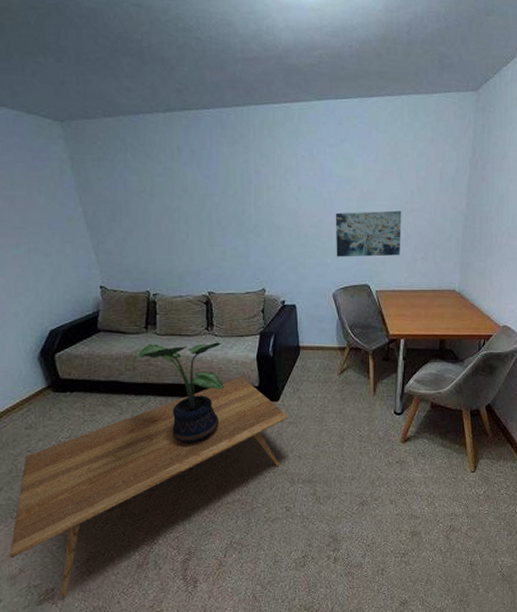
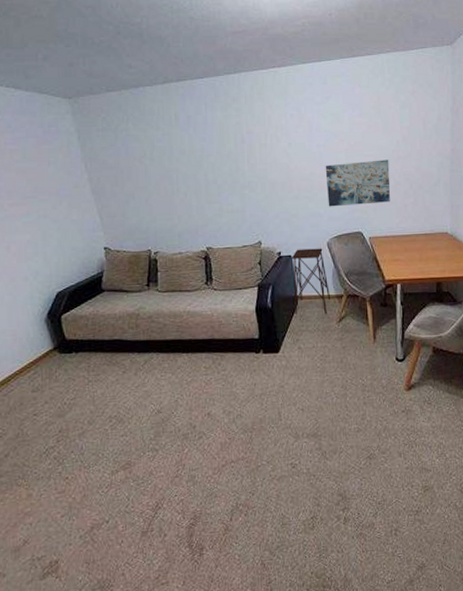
coffee table: present [10,376,288,597] -> none [15,329,290,570]
potted plant: present [138,342,225,445] -> none [140,296,226,401]
side table: none [295,299,334,365] -> present [291,248,331,314]

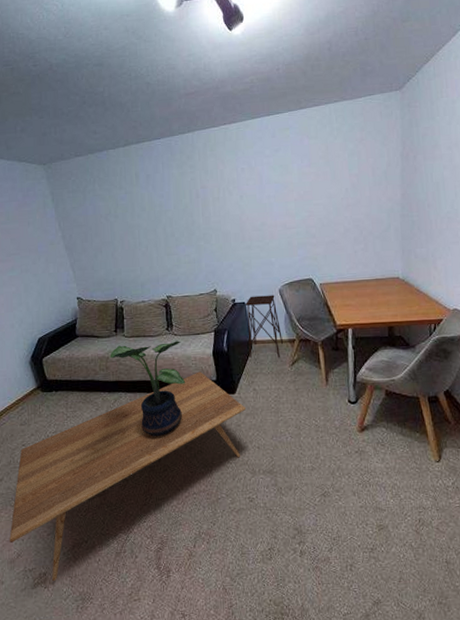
coffee table: none [15,329,290,570] -> present [9,371,246,582]
potted plant: none [140,296,226,401] -> present [110,341,186,437]
wall art: present [325,159,390,207] -> none [275,207,340,255]

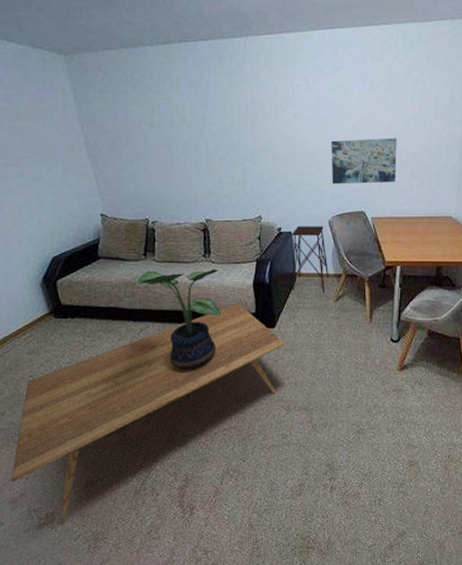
wall art: none [275,207,340,255] -> present [331,138,397,185]

